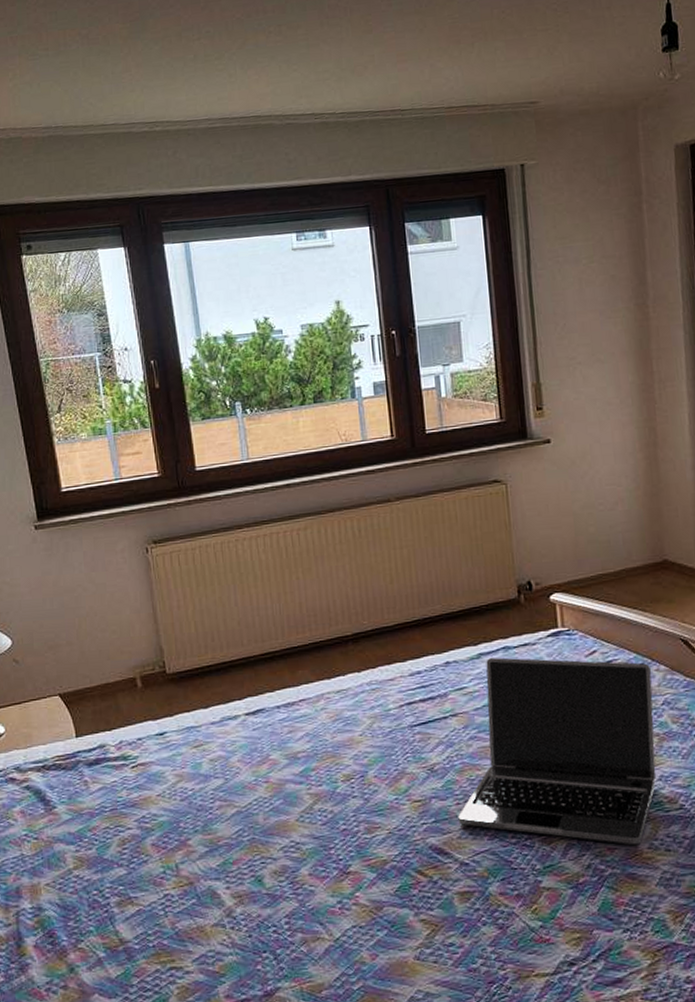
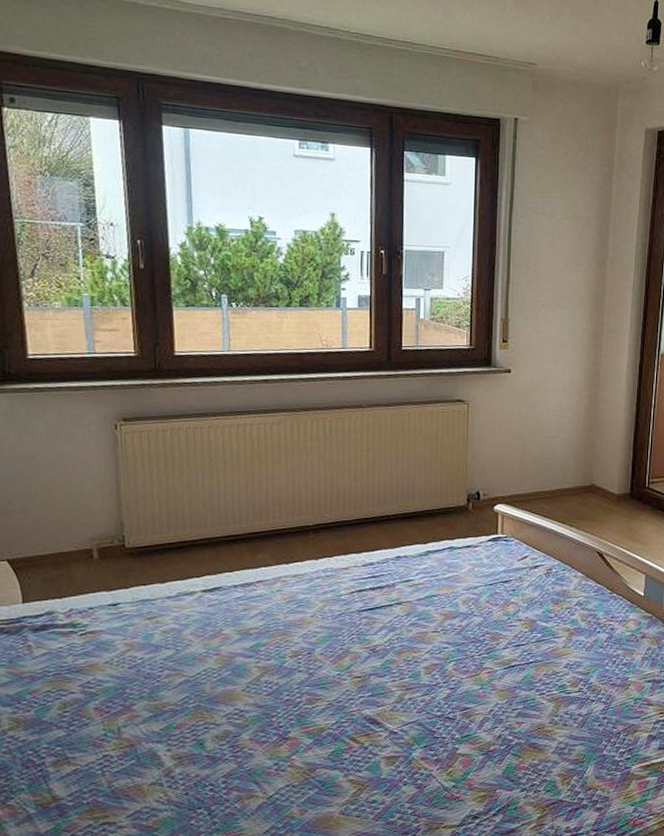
laptop: present [458,657,656,846] -> none [392,556,571,720]

